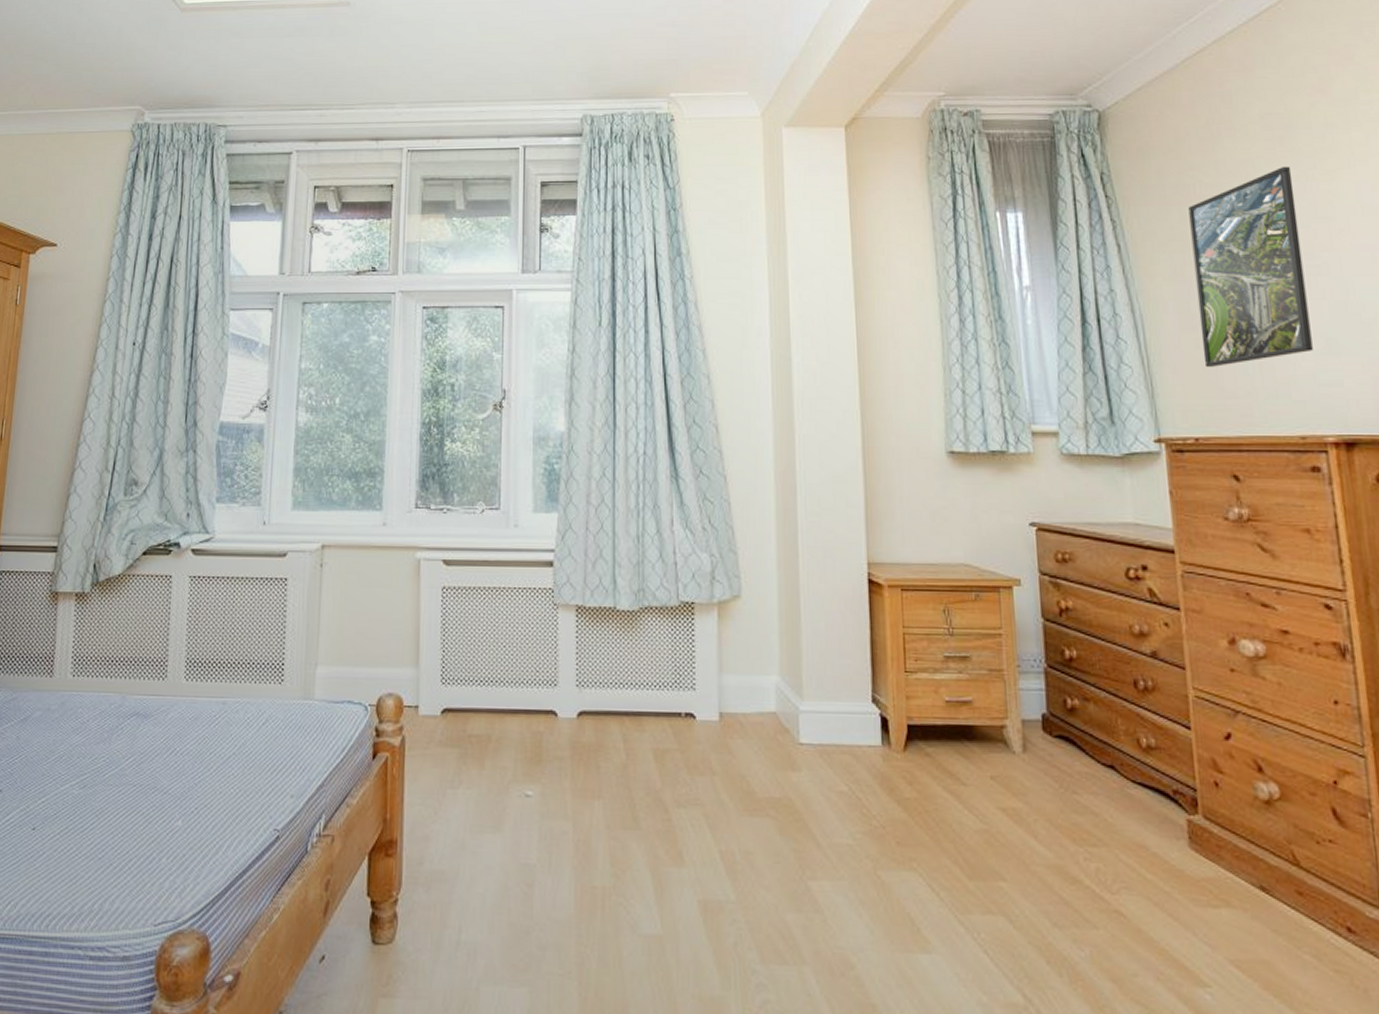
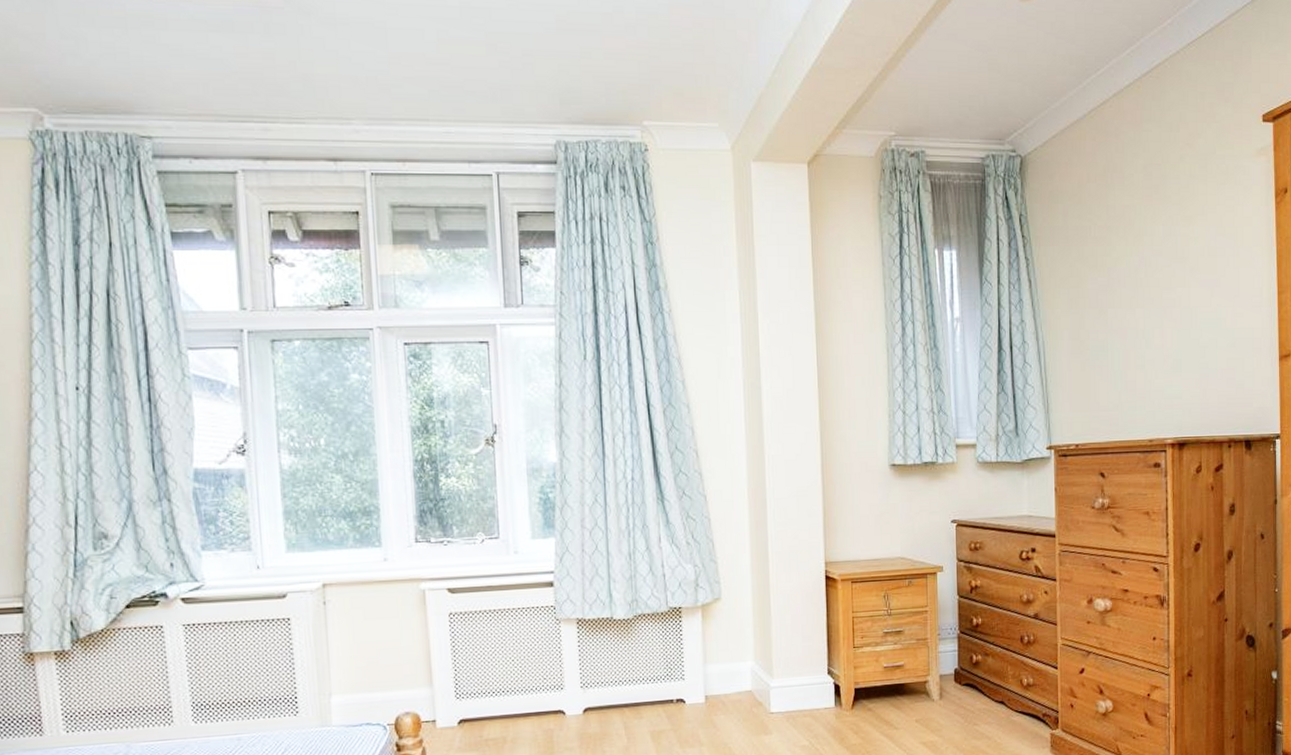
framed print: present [1188,166,1313,367] -> none [1084,212,1164,385]

